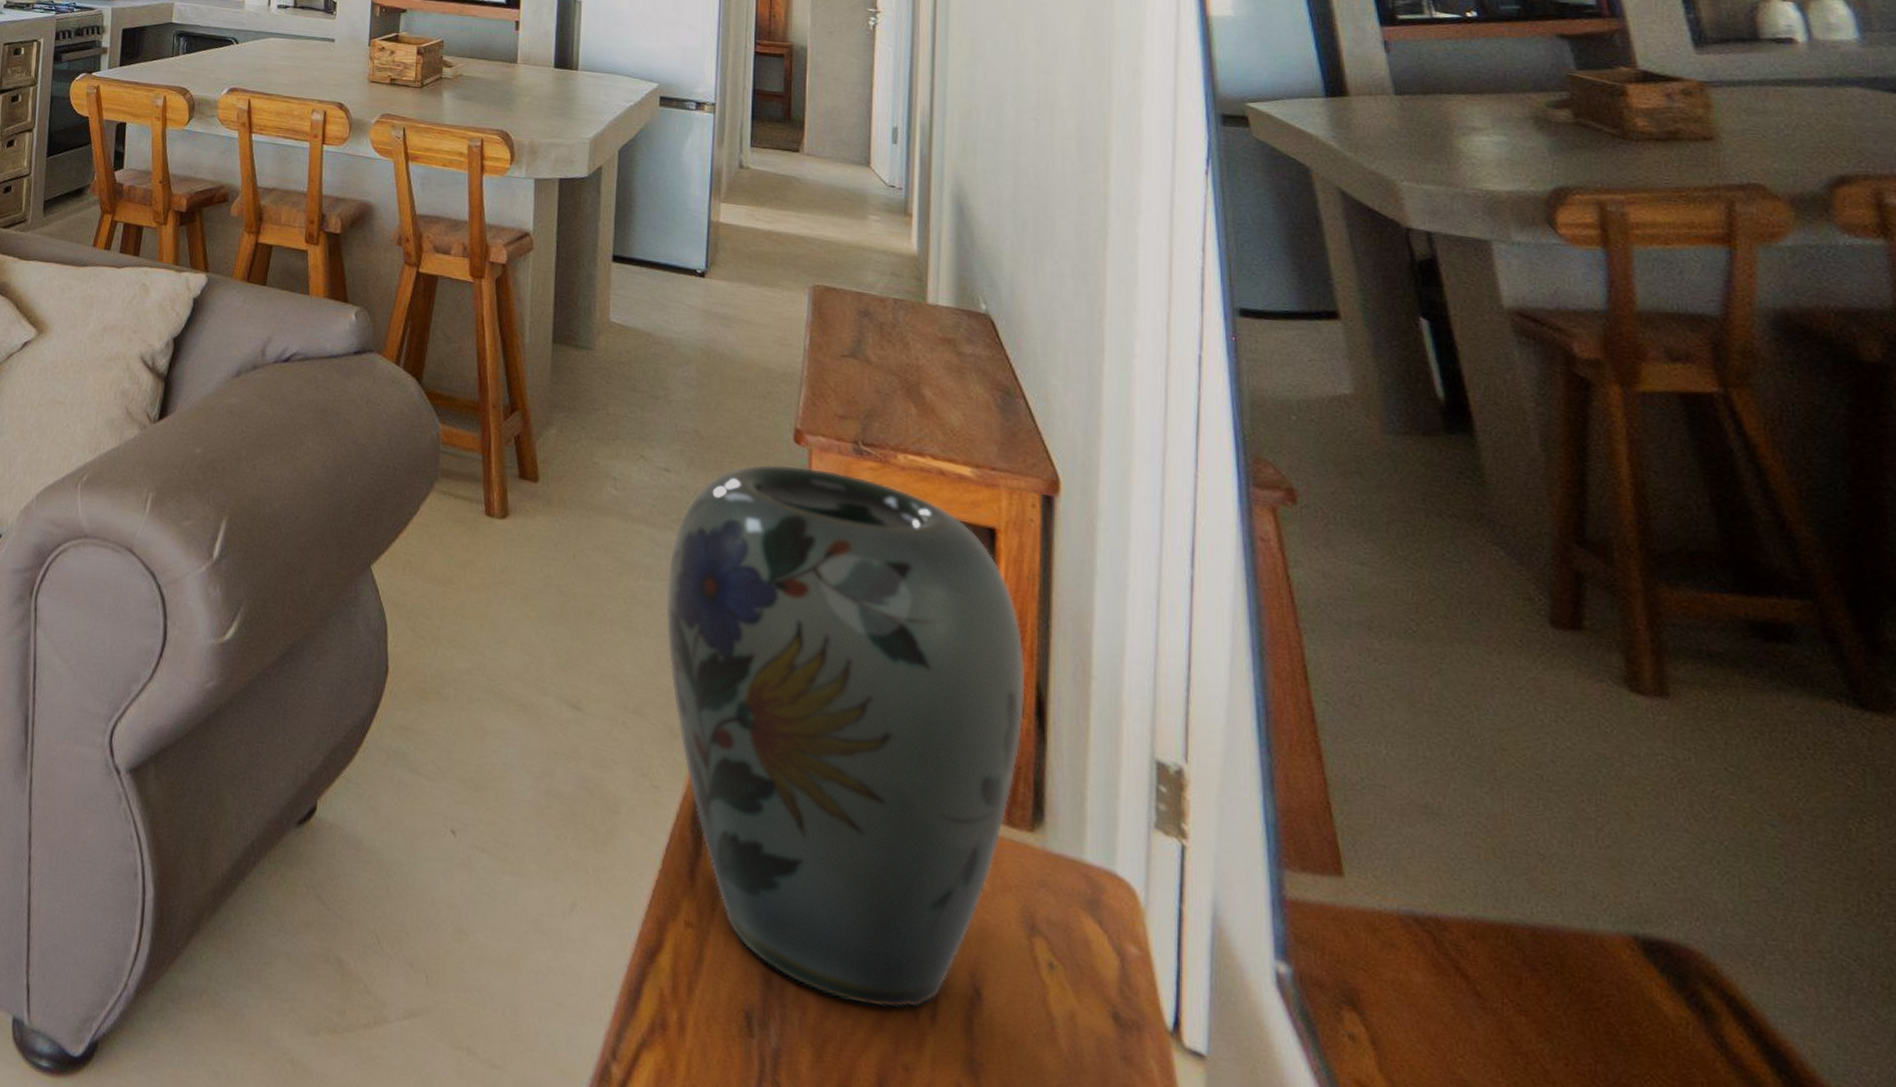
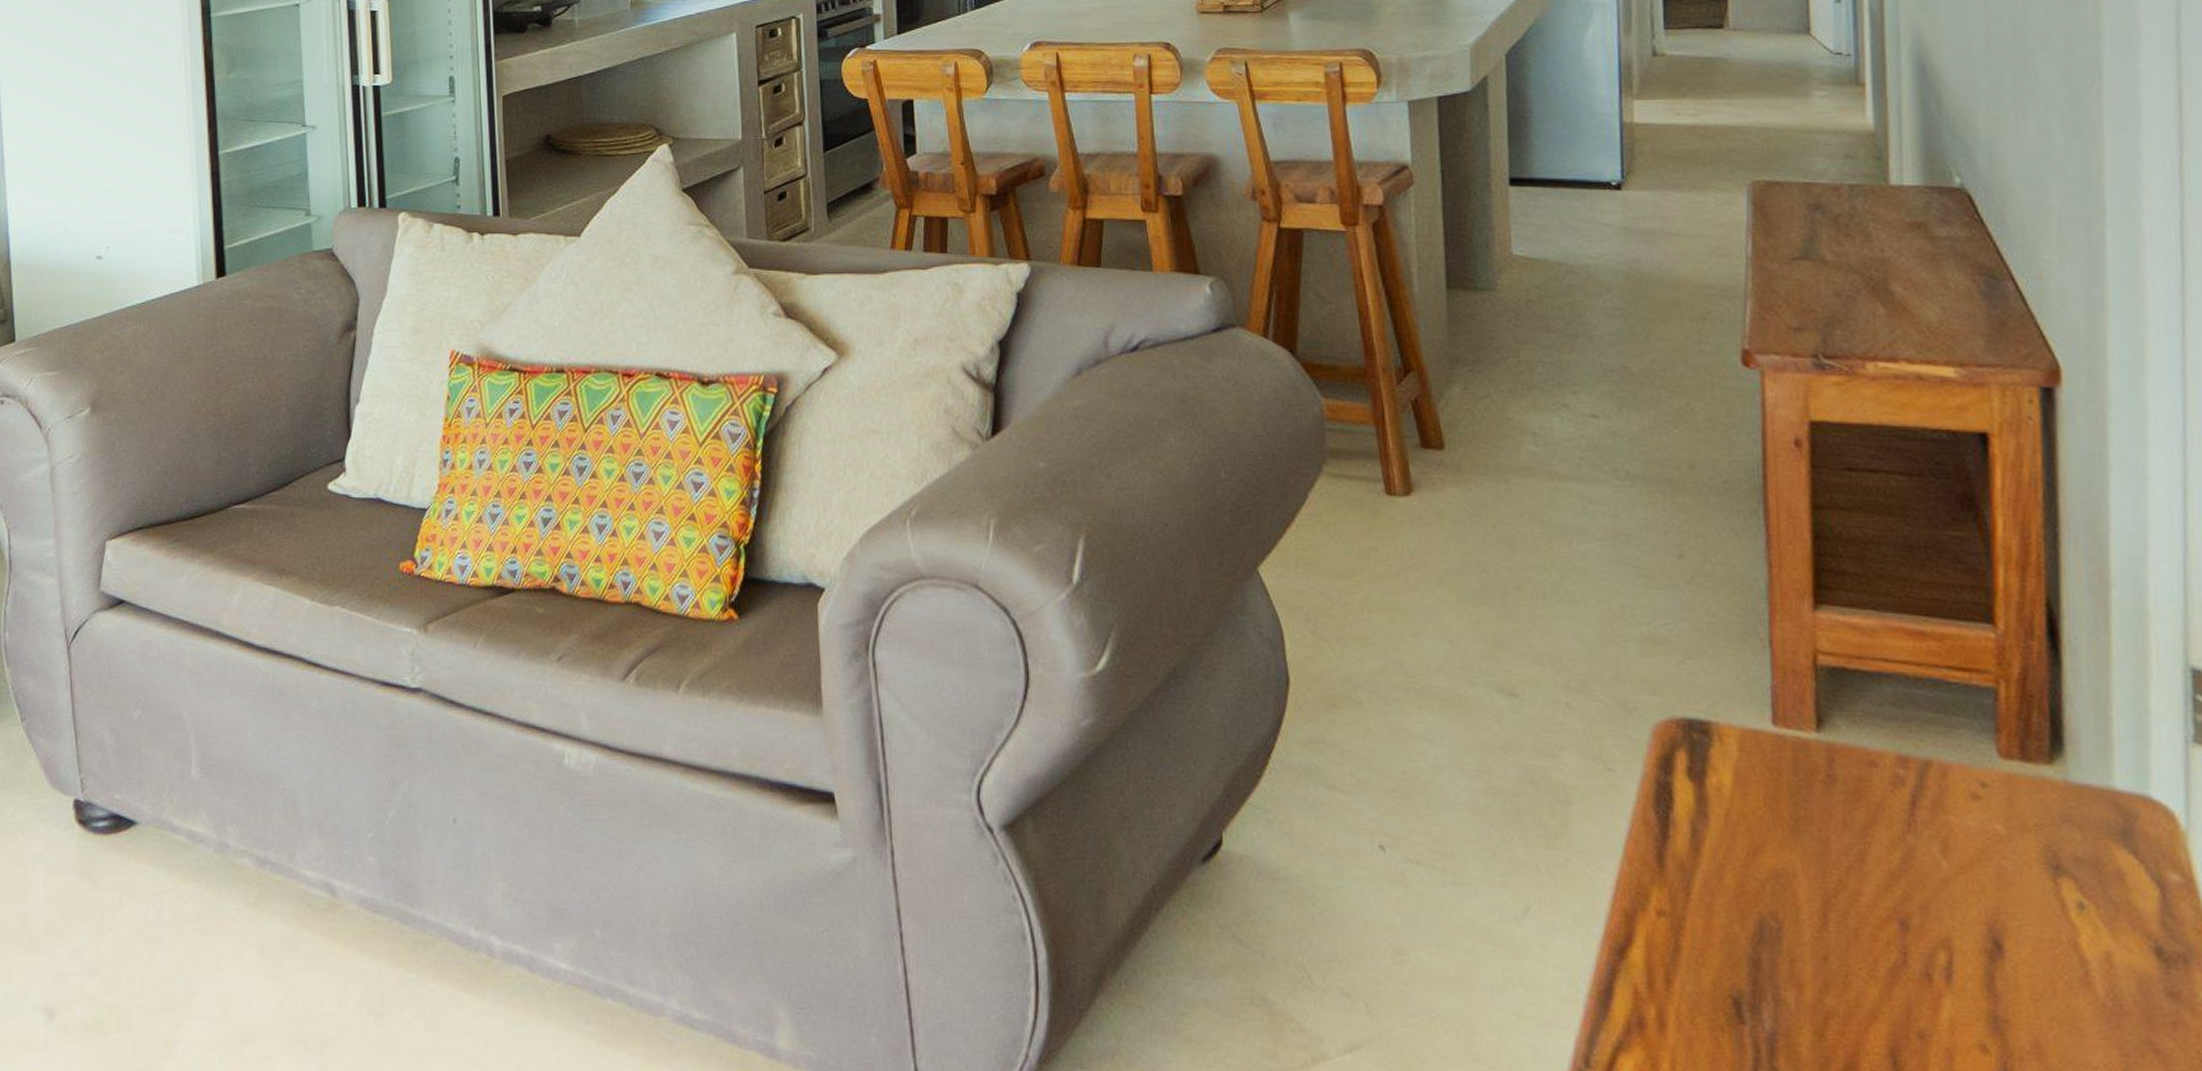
vase: present [665,464,1026,1008] -> none [1604,392,2034,973]

